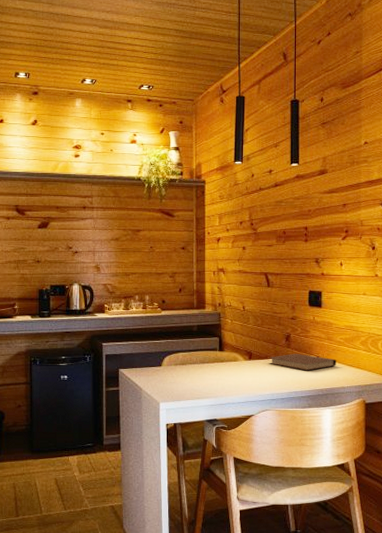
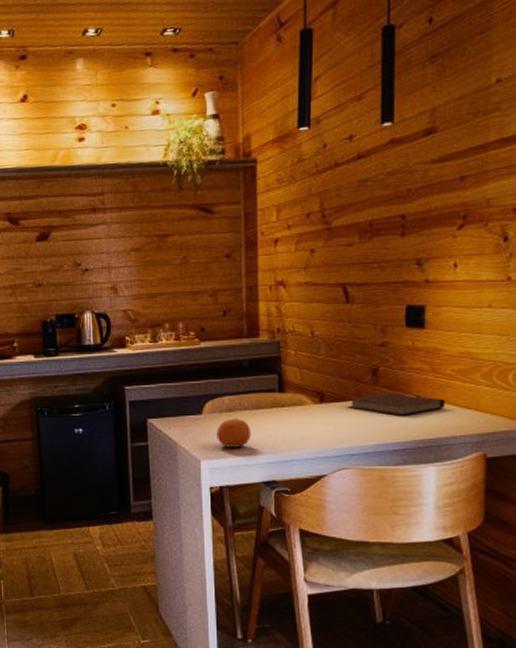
fruit: none [172,370,199,393] -> present [217,418,252,448]

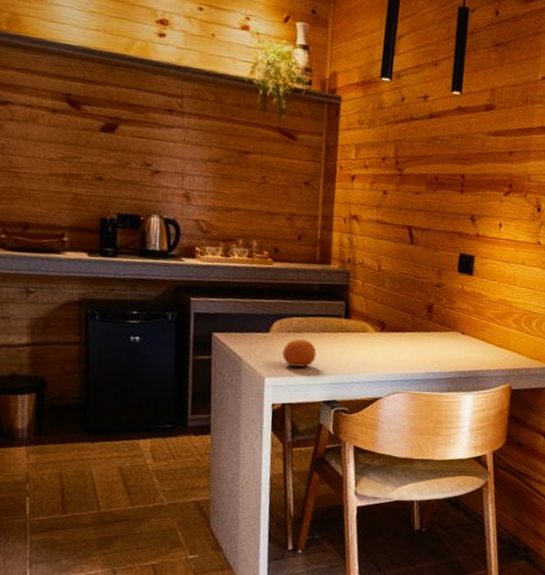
notebook: present [347,392,445,416] -> none [404,327,484,349]

